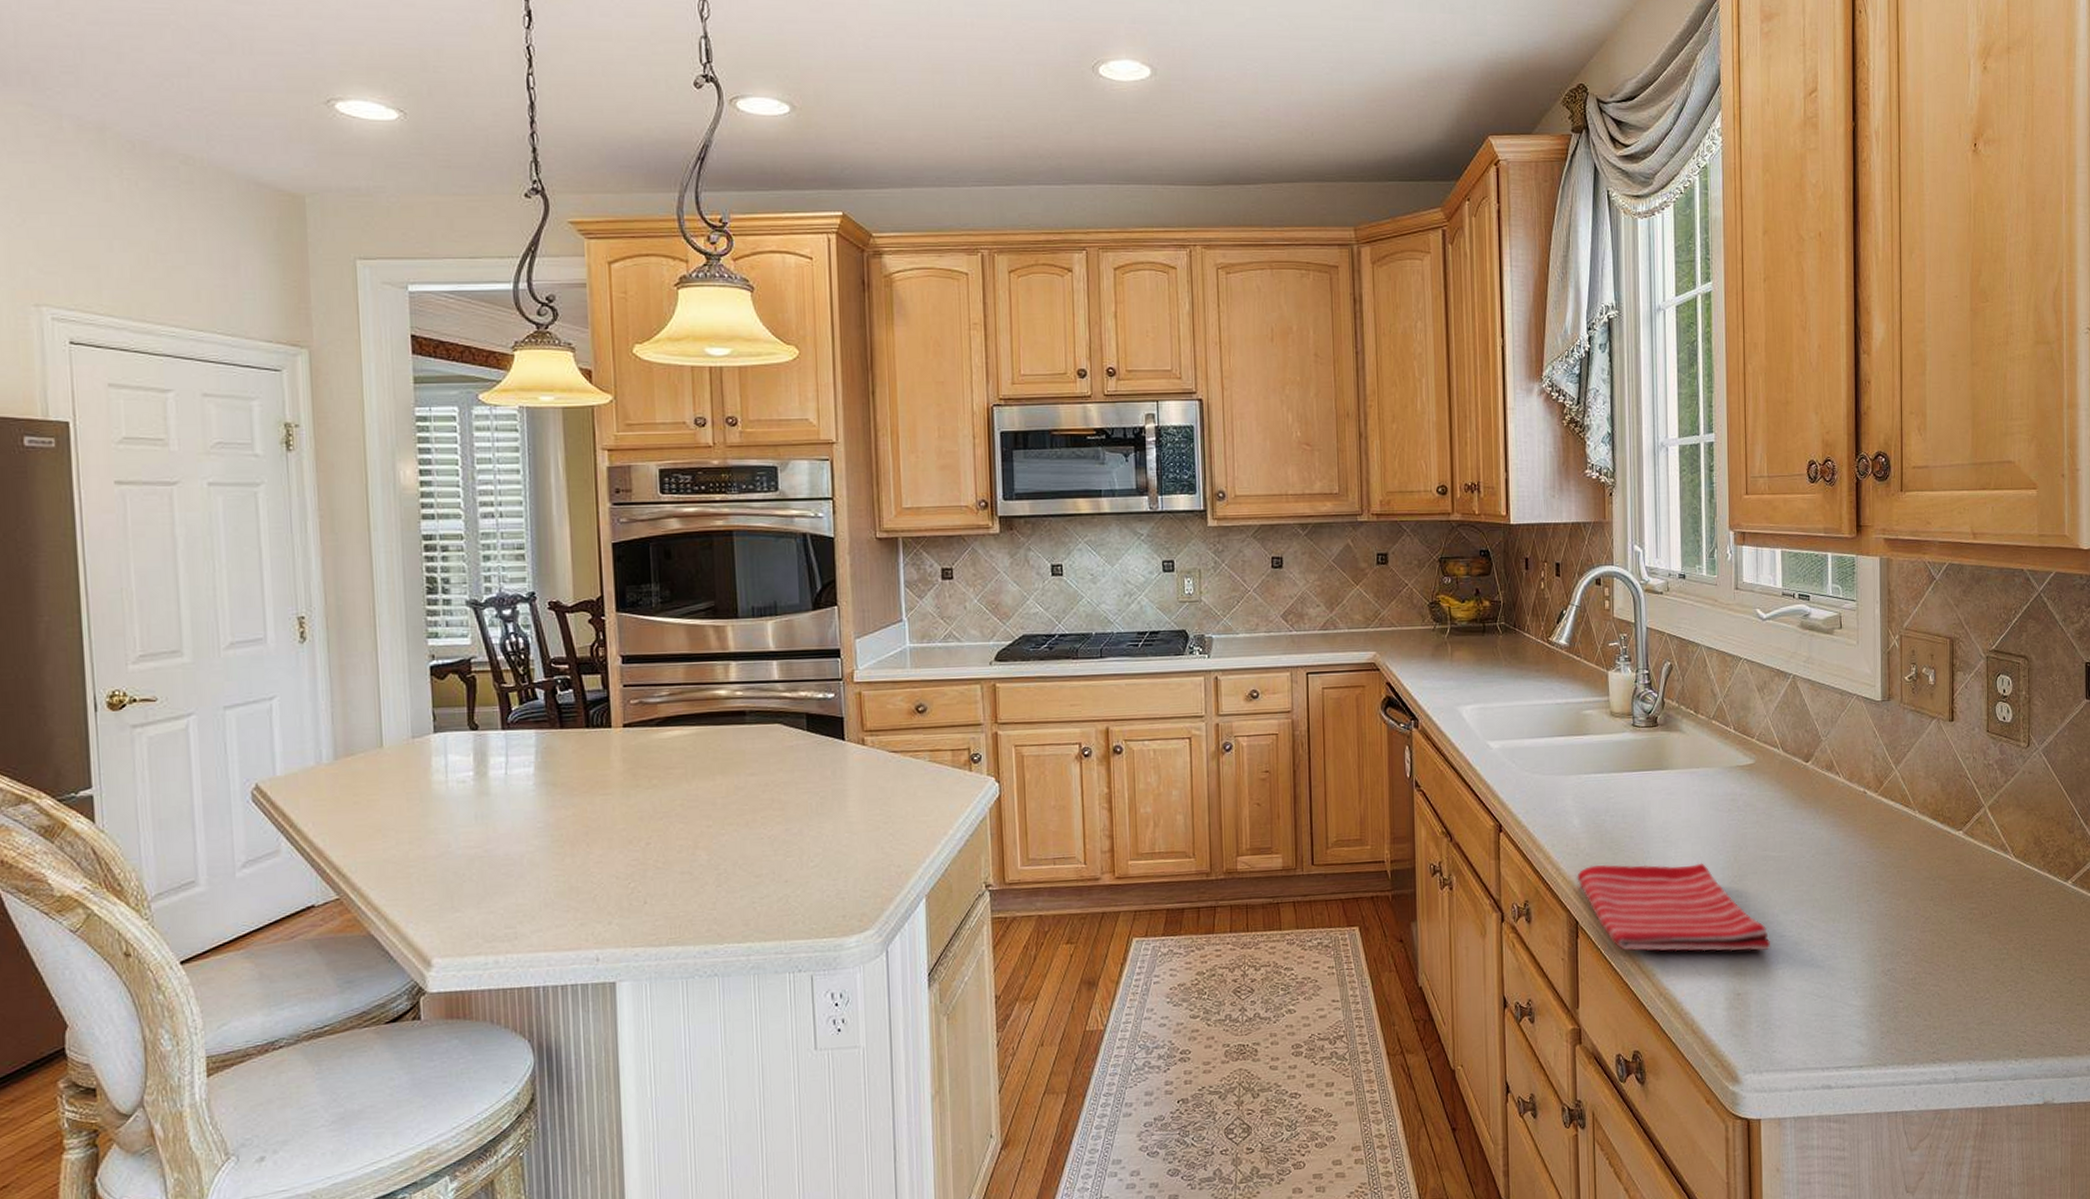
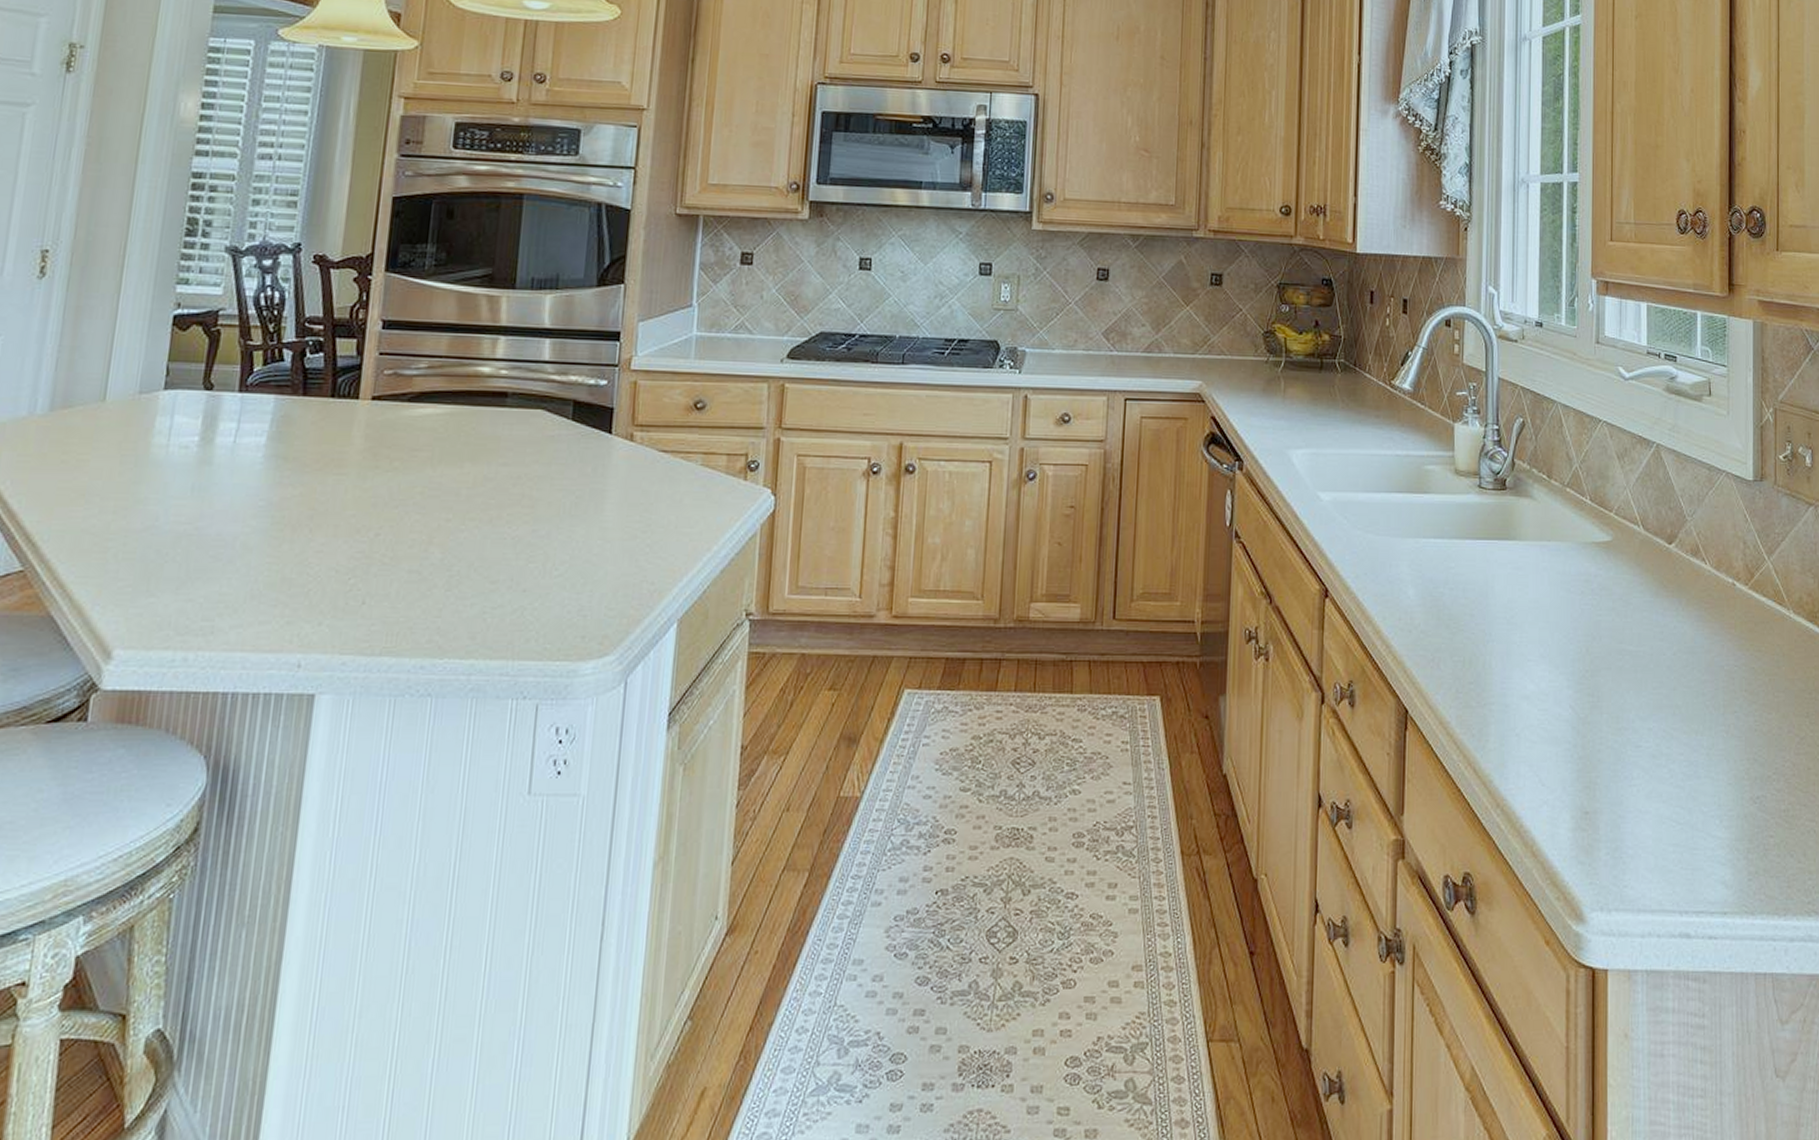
dish towel: present [1577,863,1770,952] -> none [1409,644,1624,763]

